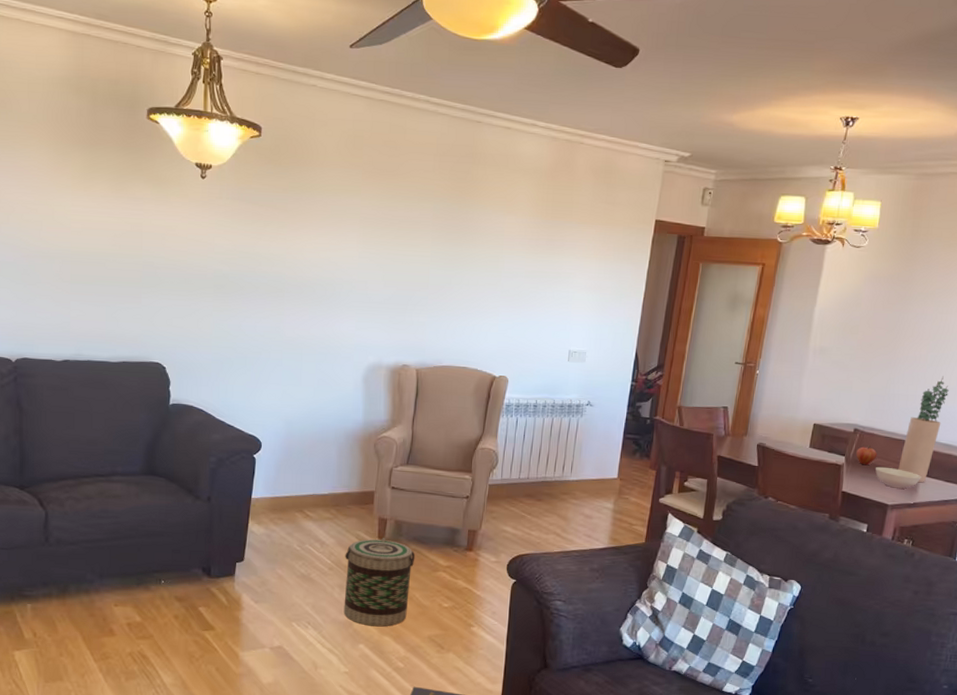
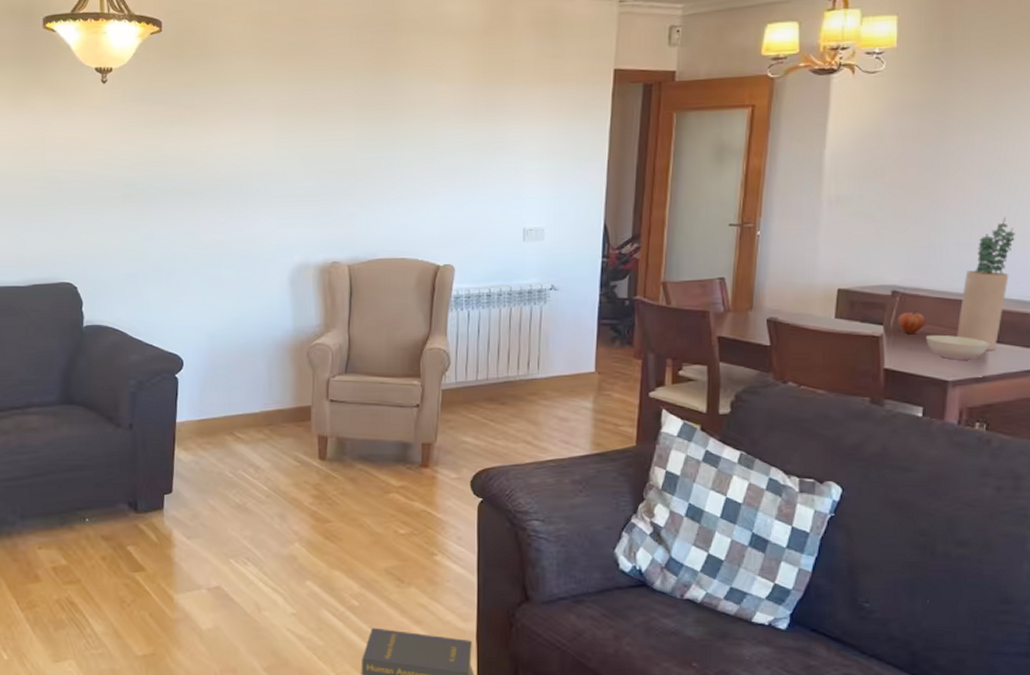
basket: present [343,538,415,627] -> none [283,458,363,560]

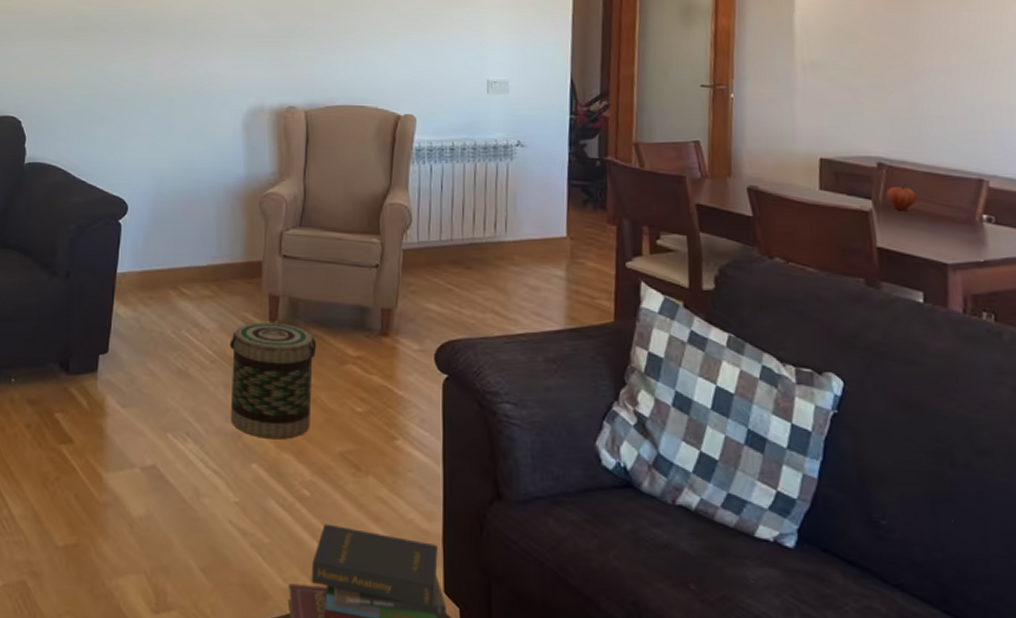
basket: none [283,458,363,560] -> present [229,320,317,440]
bowl: present [925,334,990,360] -> none [917,212,988,241]
vase: present [956,217,1015,351] -> none [950,90,1001,233]

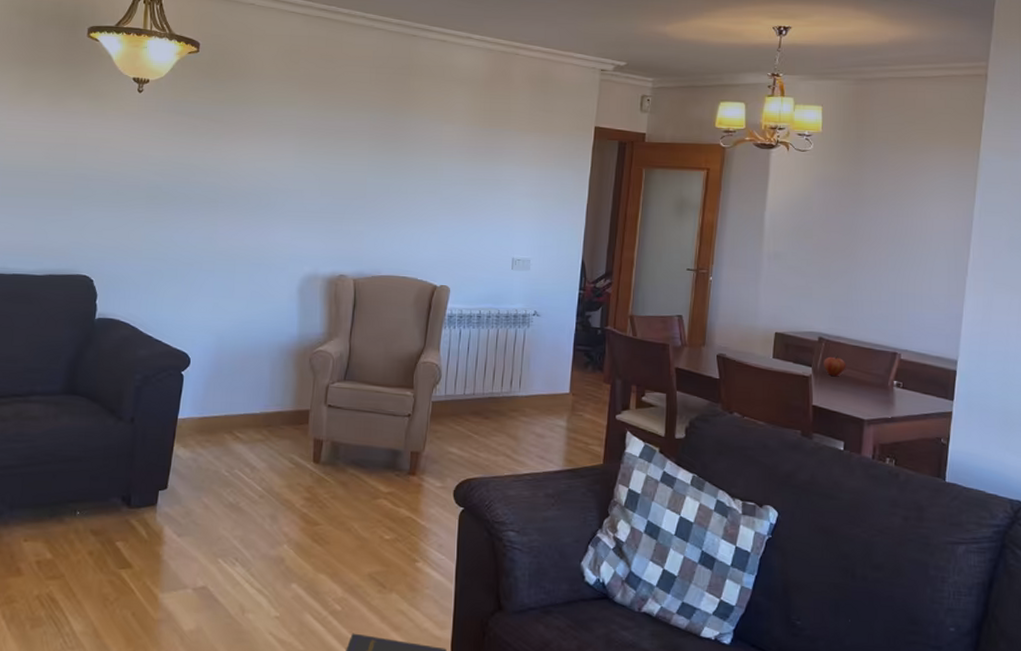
basket: present [229,320,317,440] -> none [275,461,354,563]

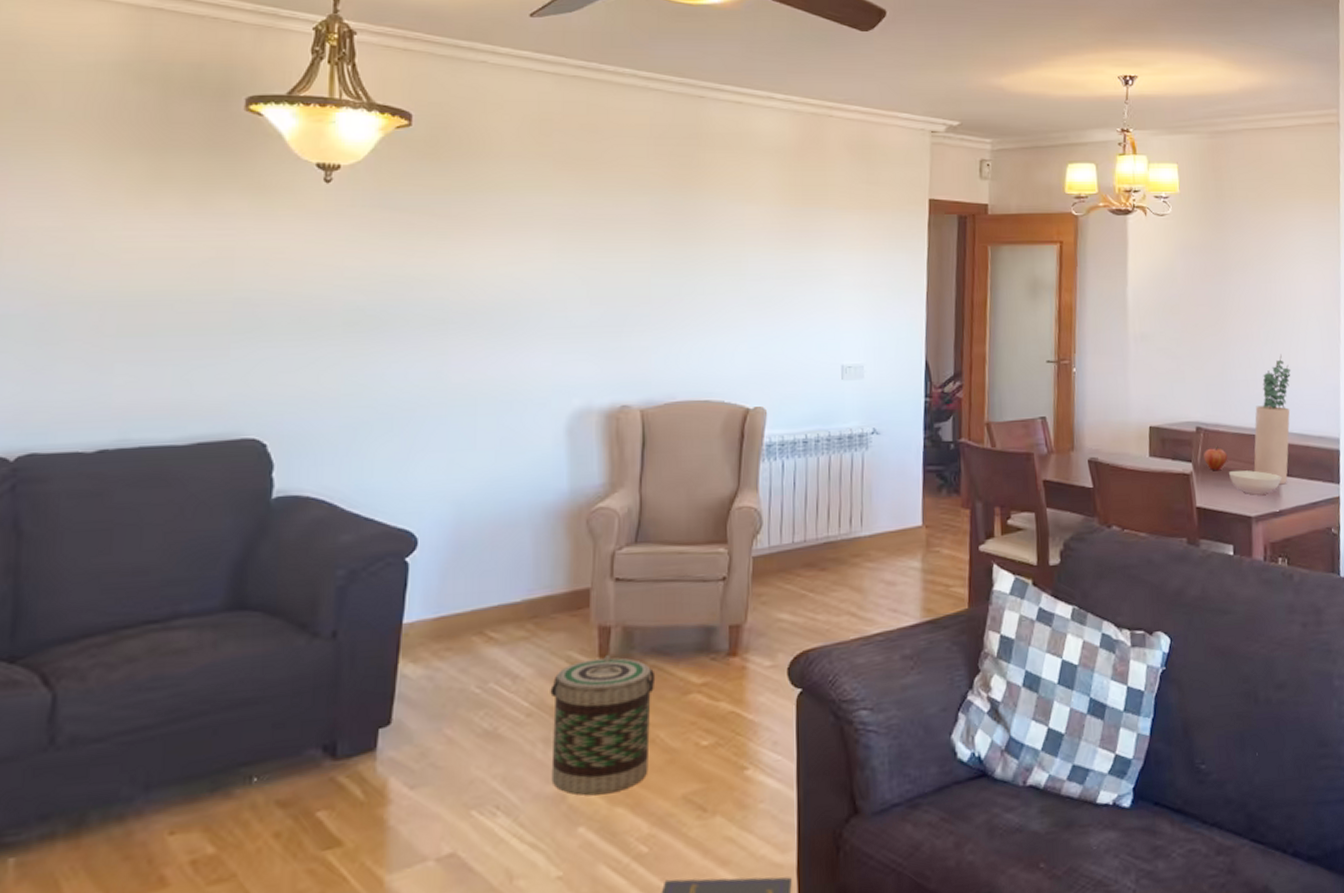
basket: none [275,461,354,563] -> present [550,655,656,796]
bowl: none [845,378,897,402] -> present [1228,470,1282,495]
vase: none [870,281,915,396] -> present [1253,354,1291,485]

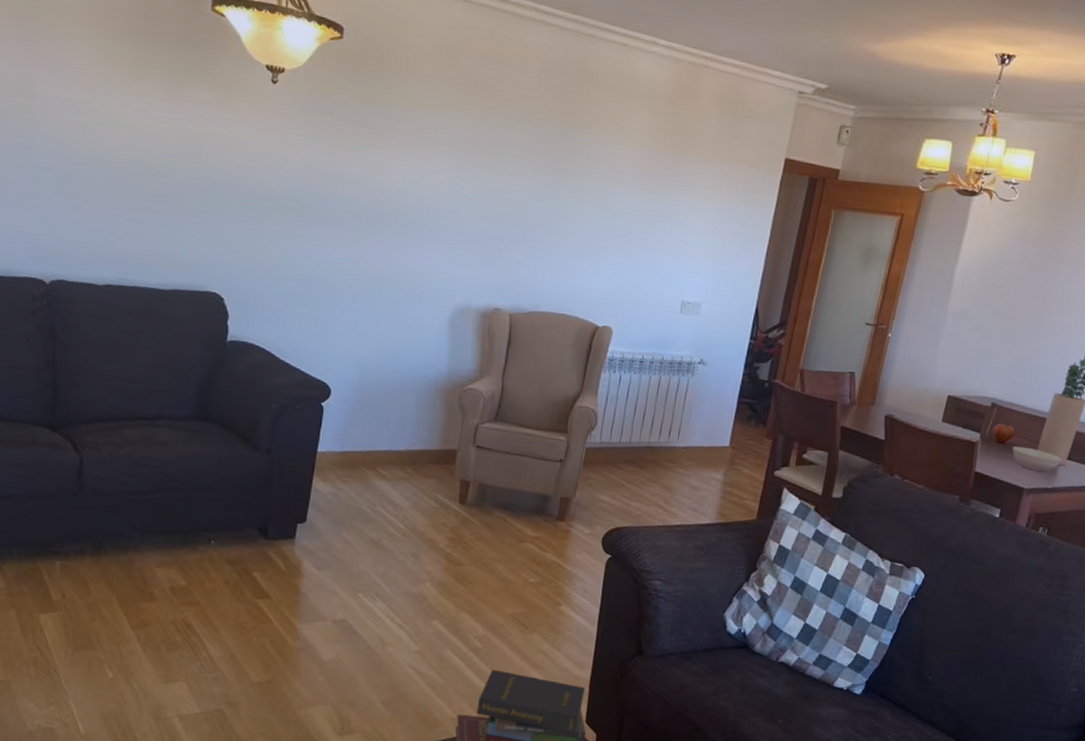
basket: present [550,655,656,796] -> none [417,502,500,602]

